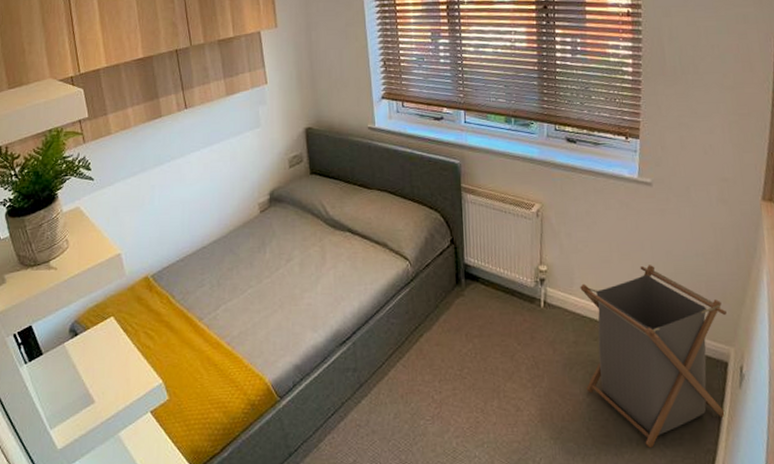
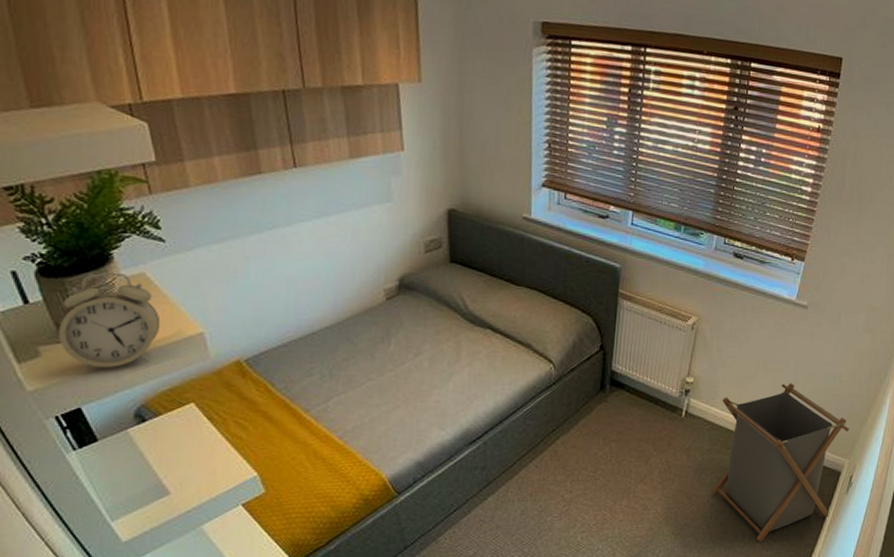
alarm clock: none [19,208,90,293] -> present [59,272,161,371]

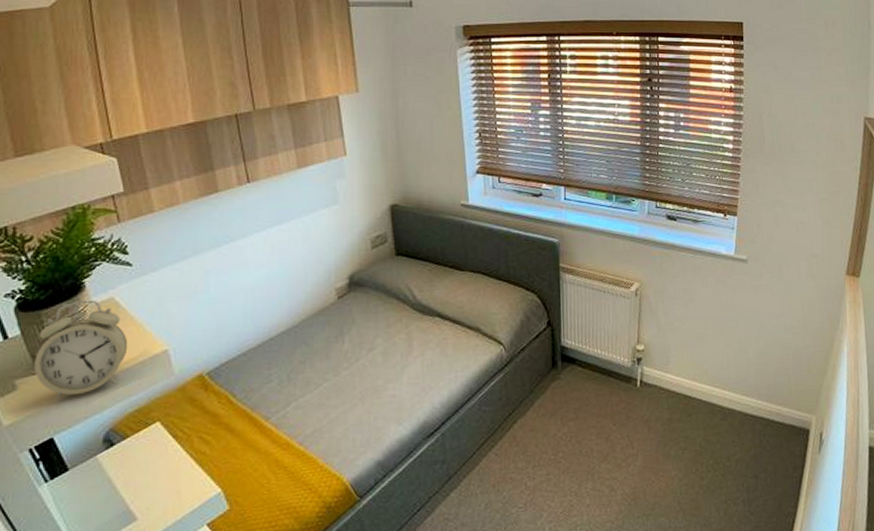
laundry basket: present [712,383,849,542] -> none [676,340,810,516]

